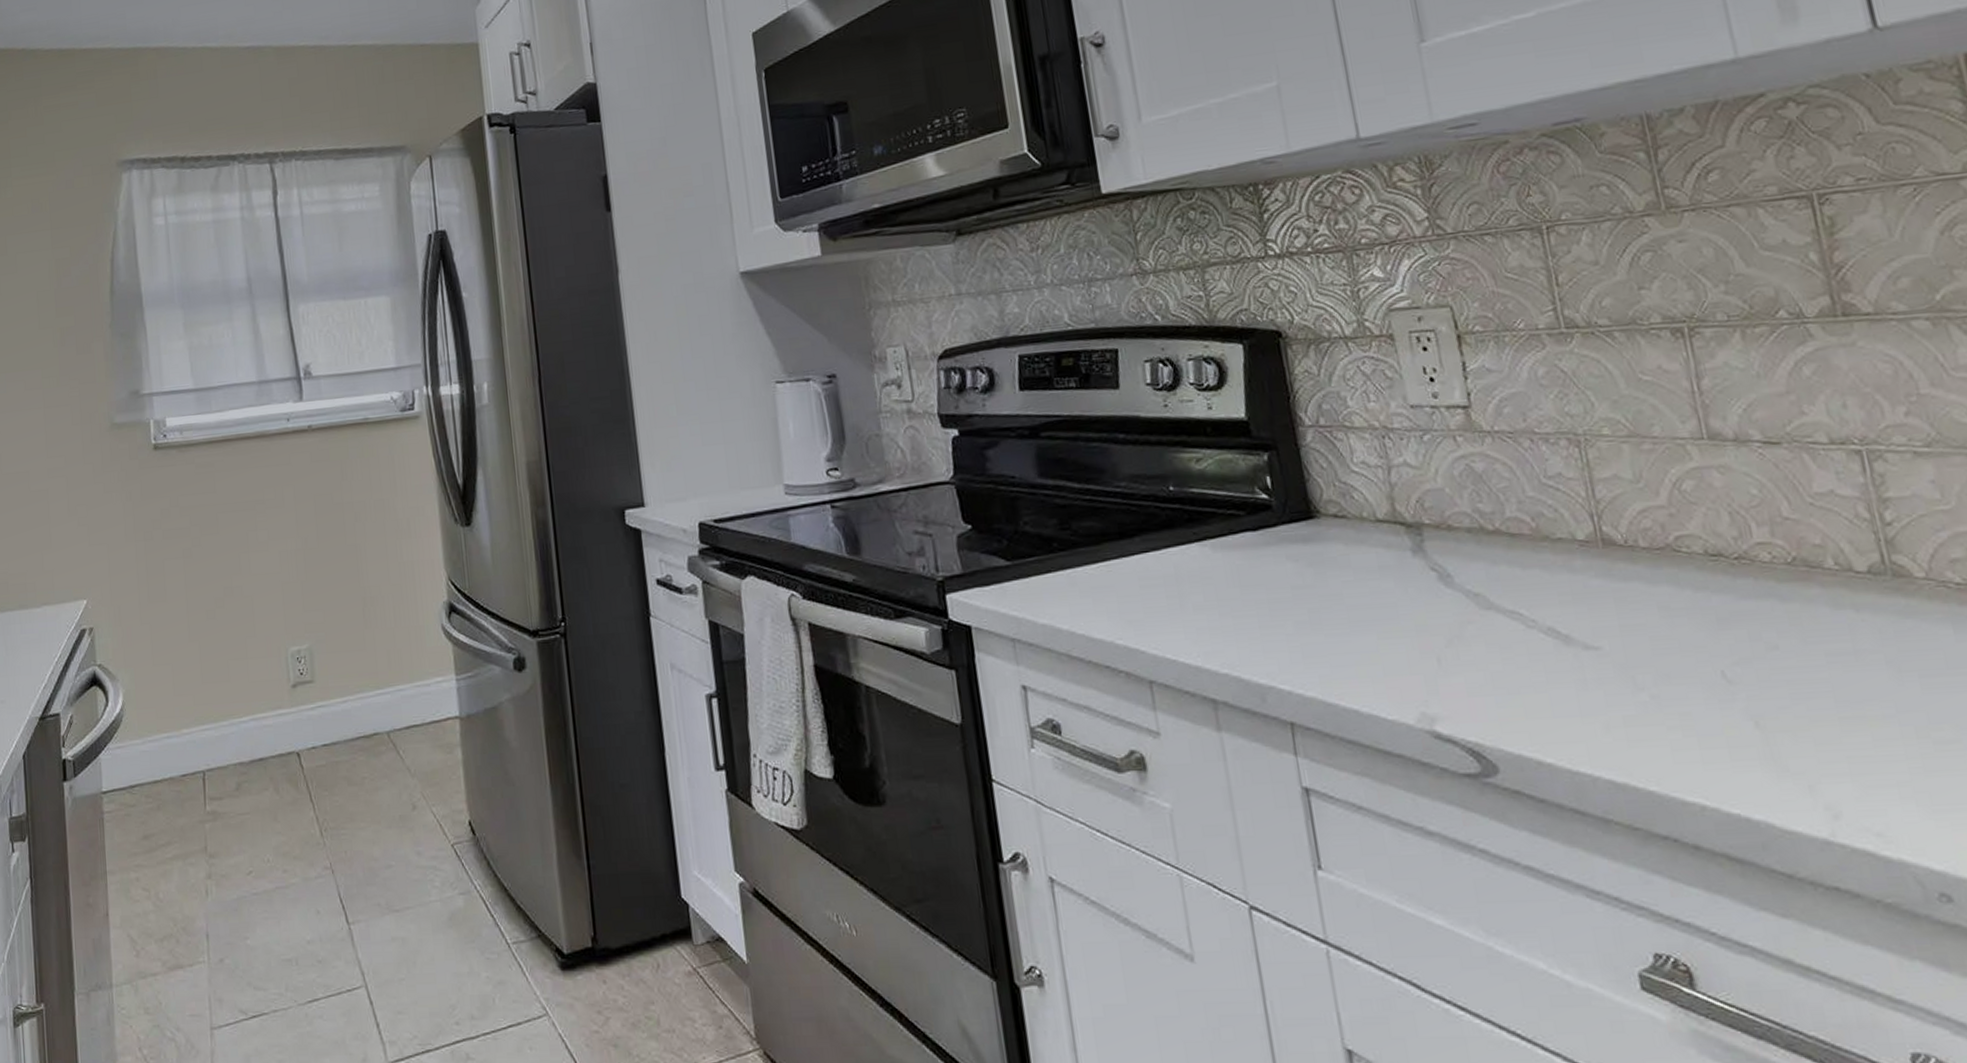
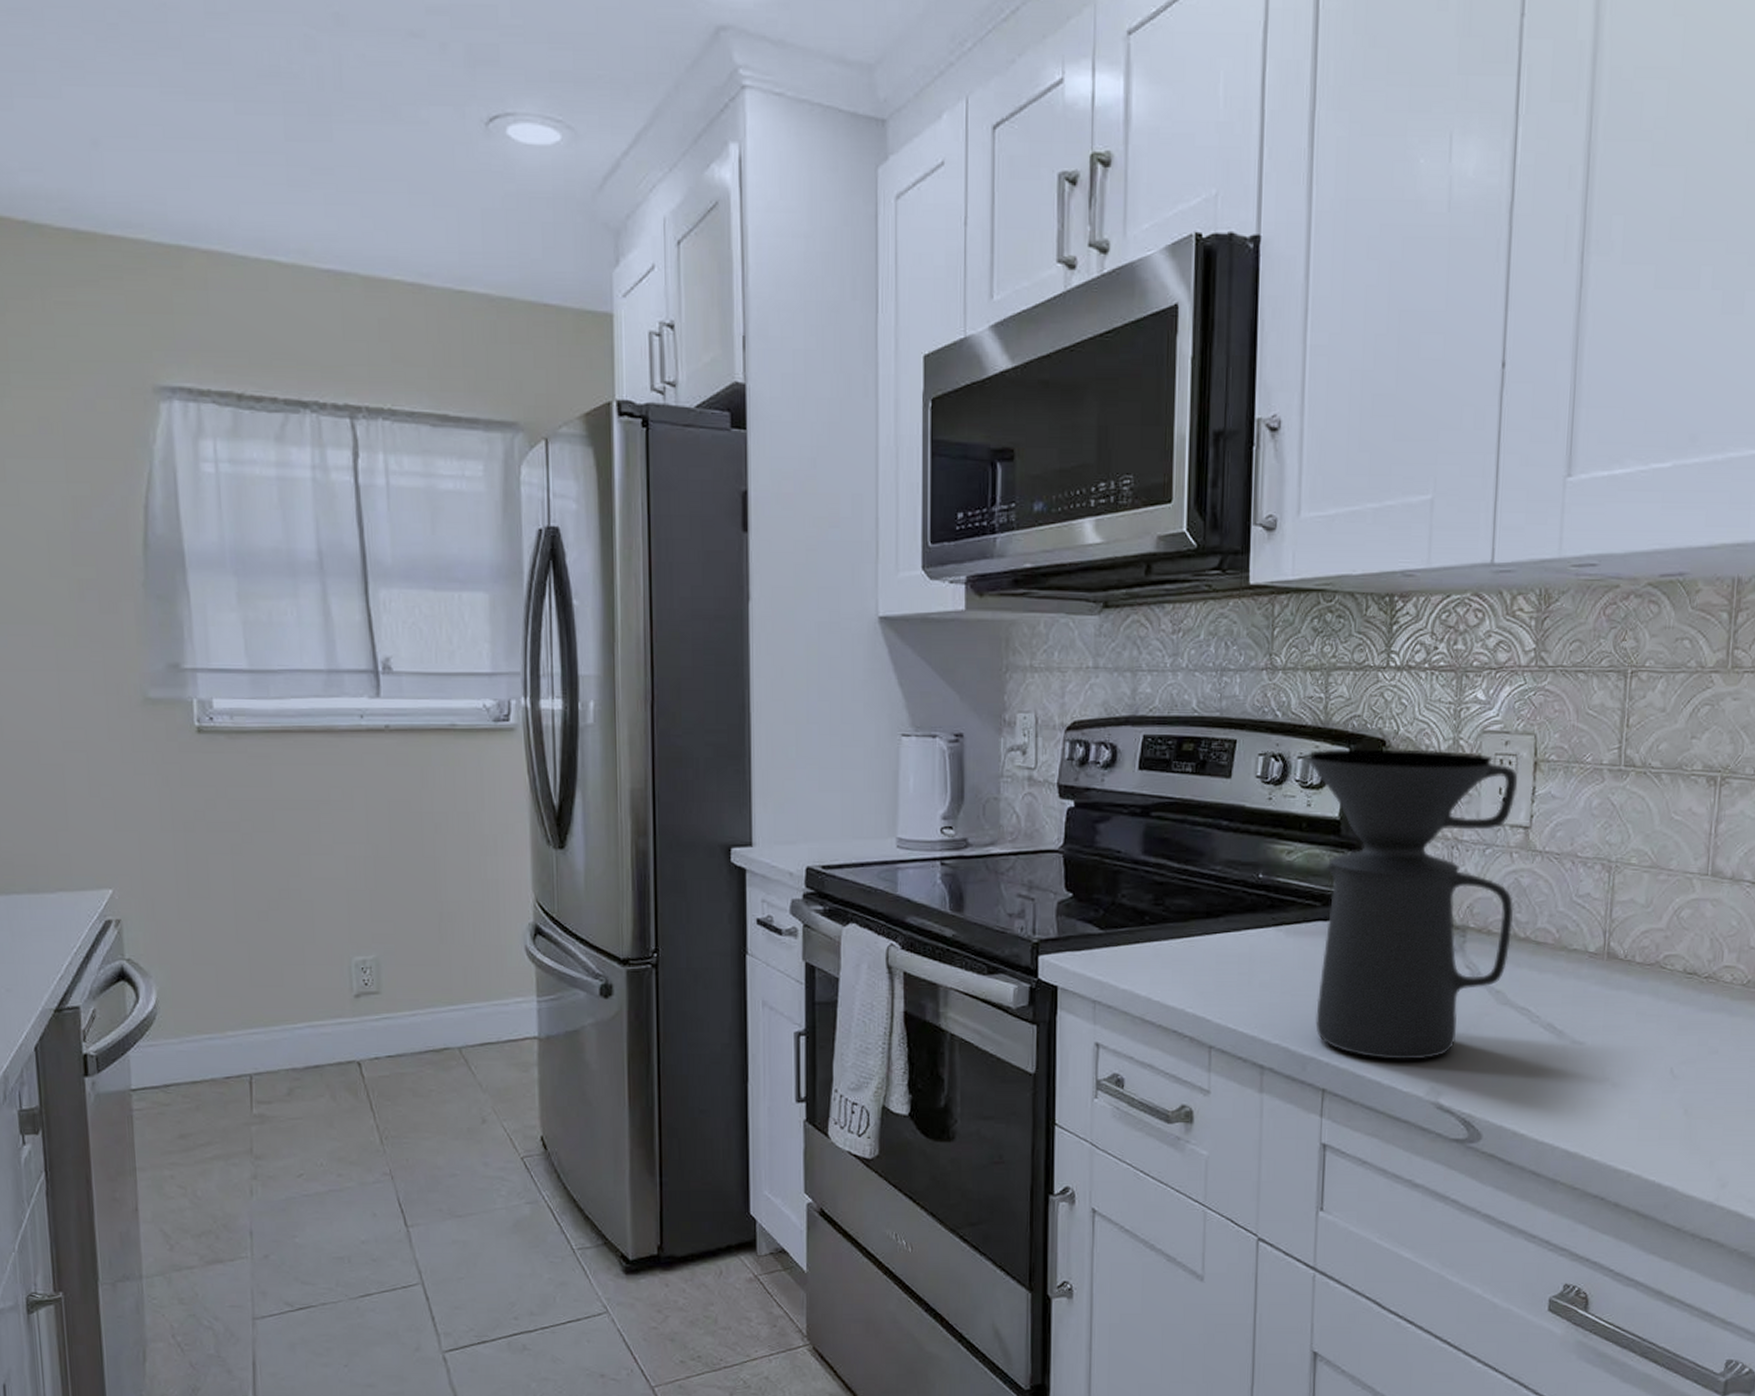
coffee maker: none [1198,333,1480,683] -> present [1307,748,1518,1060]

